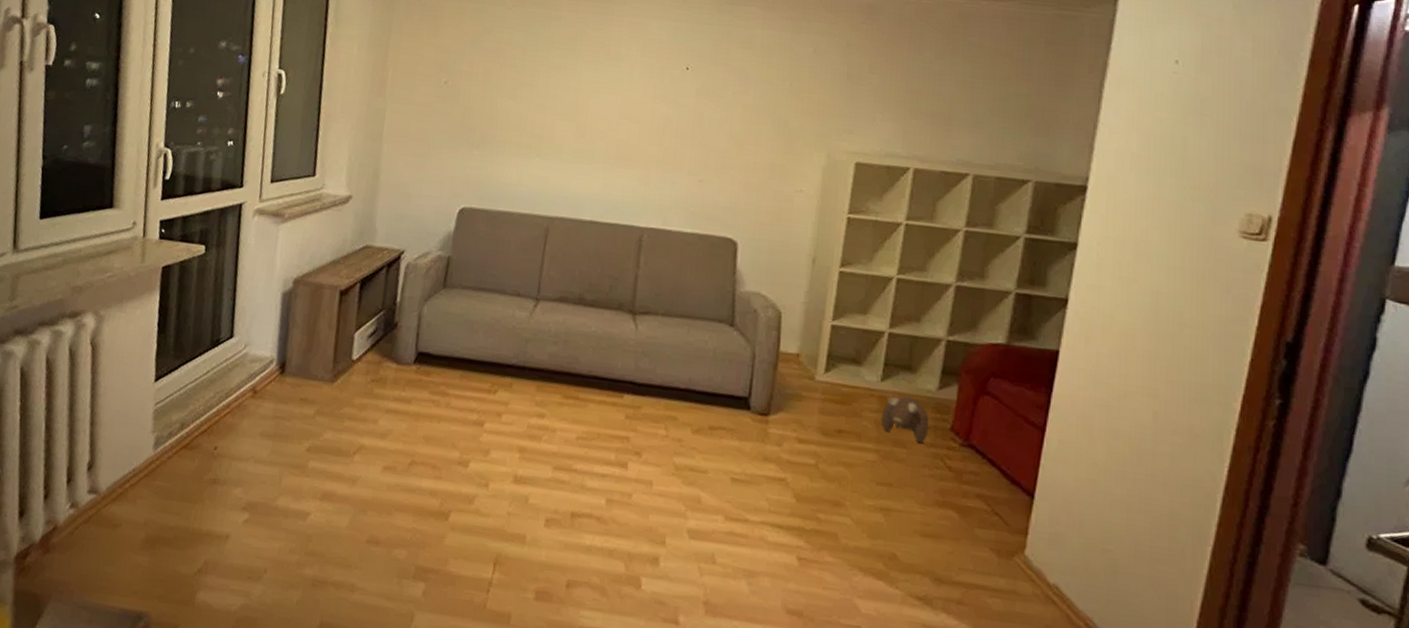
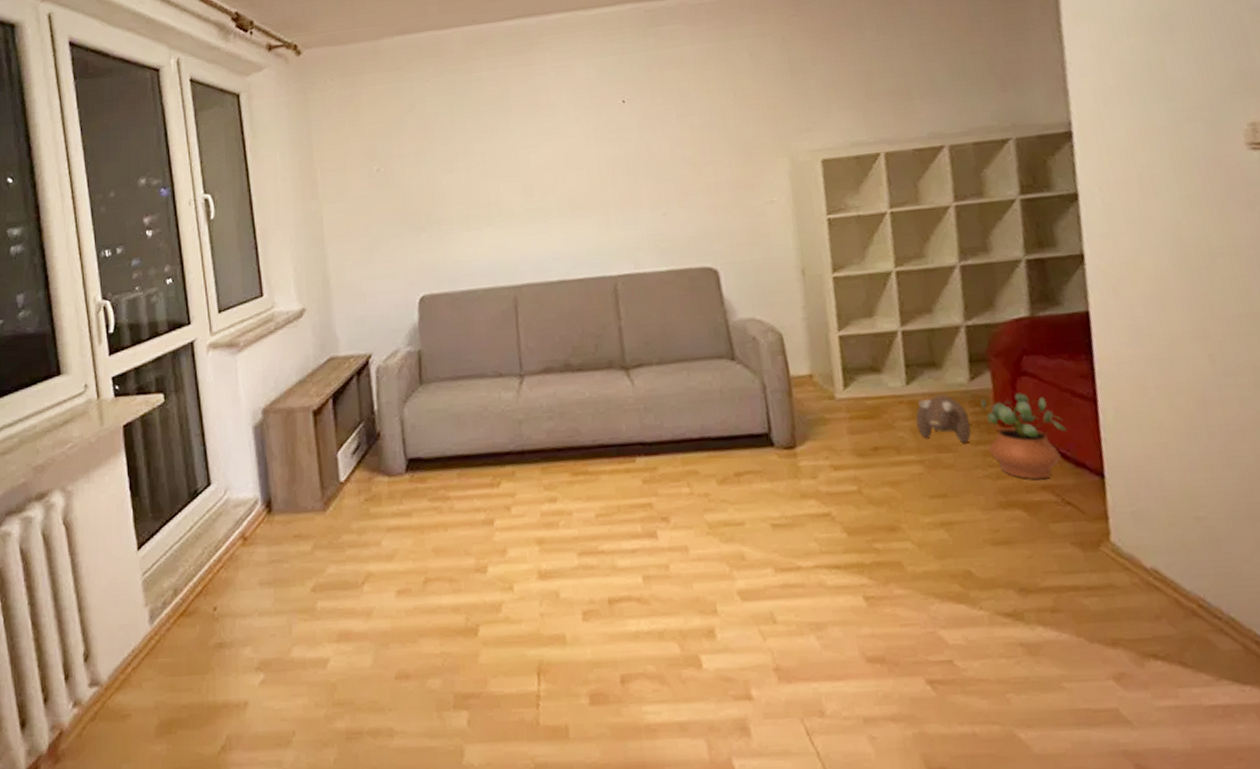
potted plant: none [939,407,1012,489] -> present [981,393,1067,480]

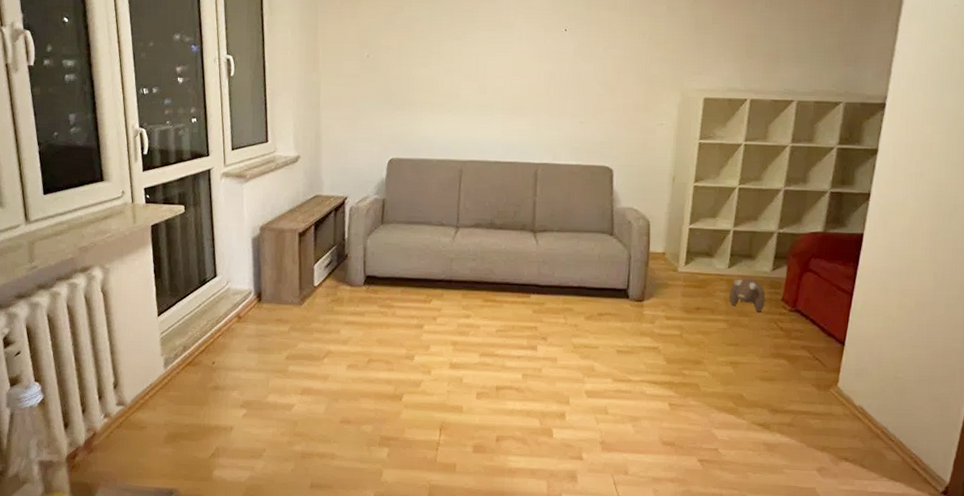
potted plant: present [981,393,1067,480] -> none [773,283,828,342]

